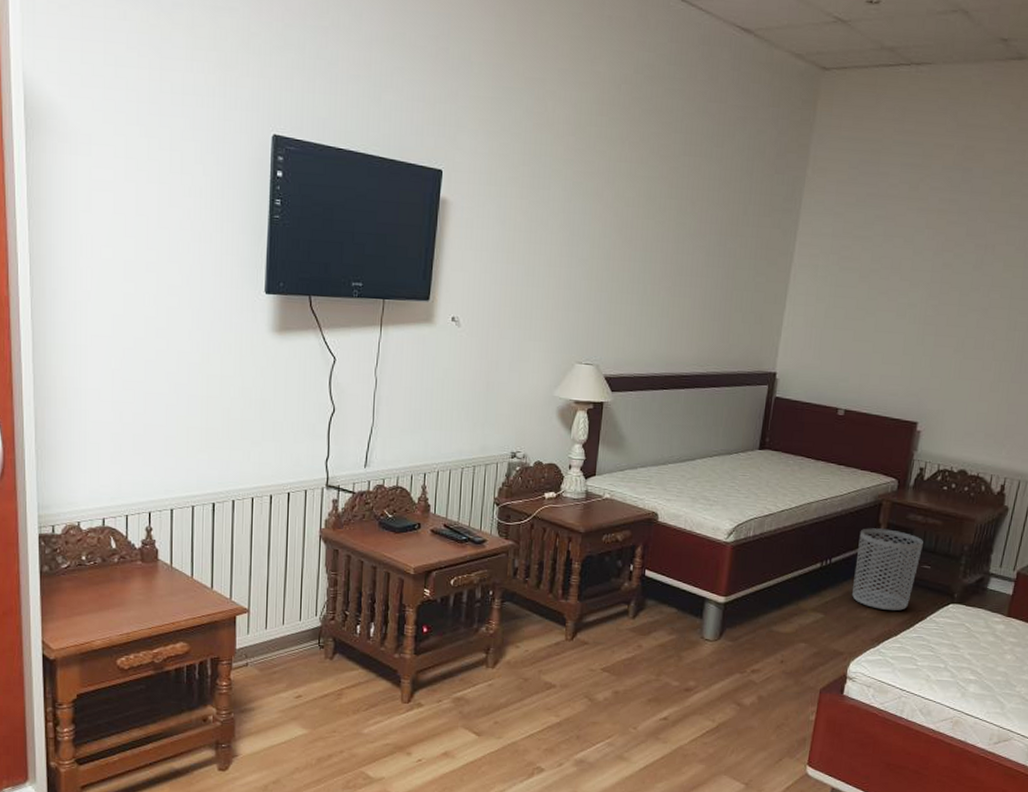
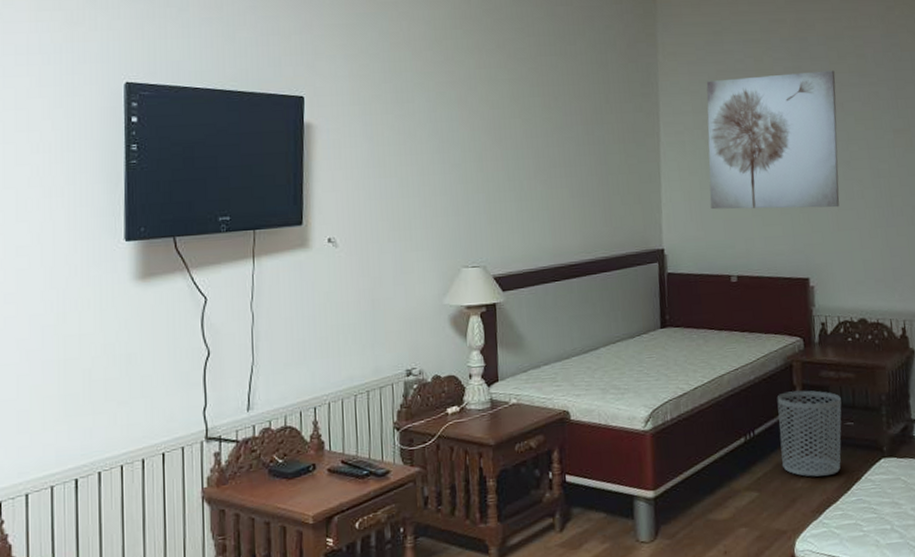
wall art: none [831,203,994,355] -> present [706,70,840,210]

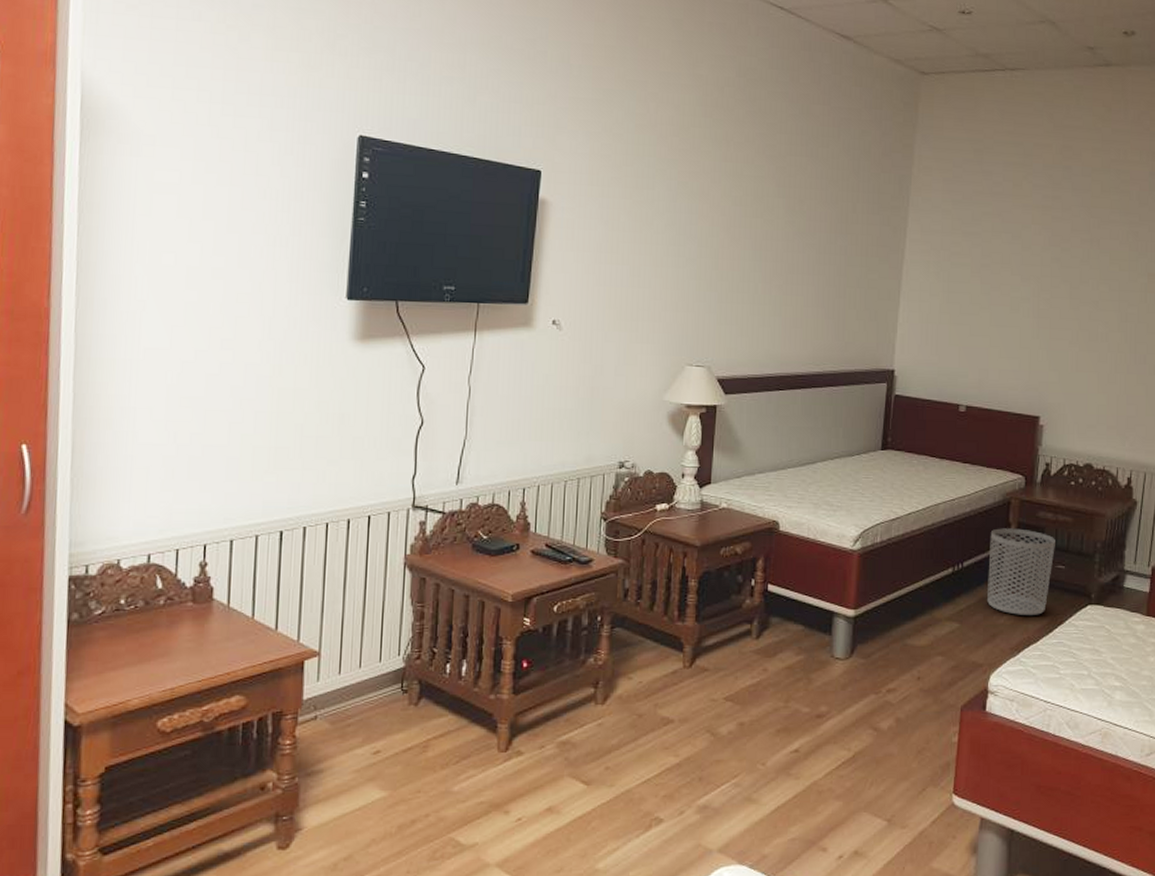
wall art: present [706,70,840,210] -> none [948,201,1096,348]

